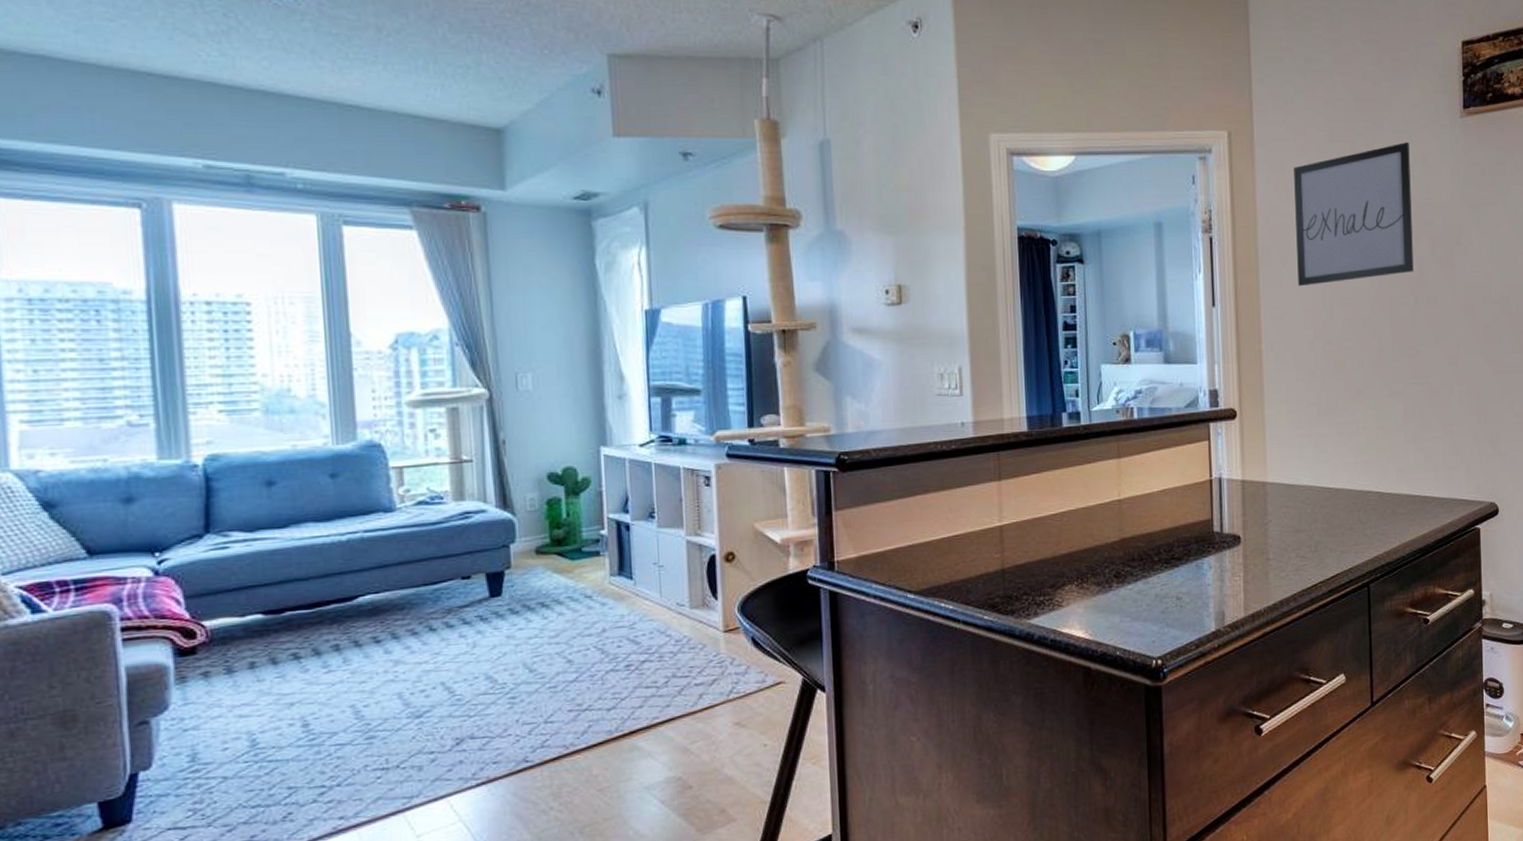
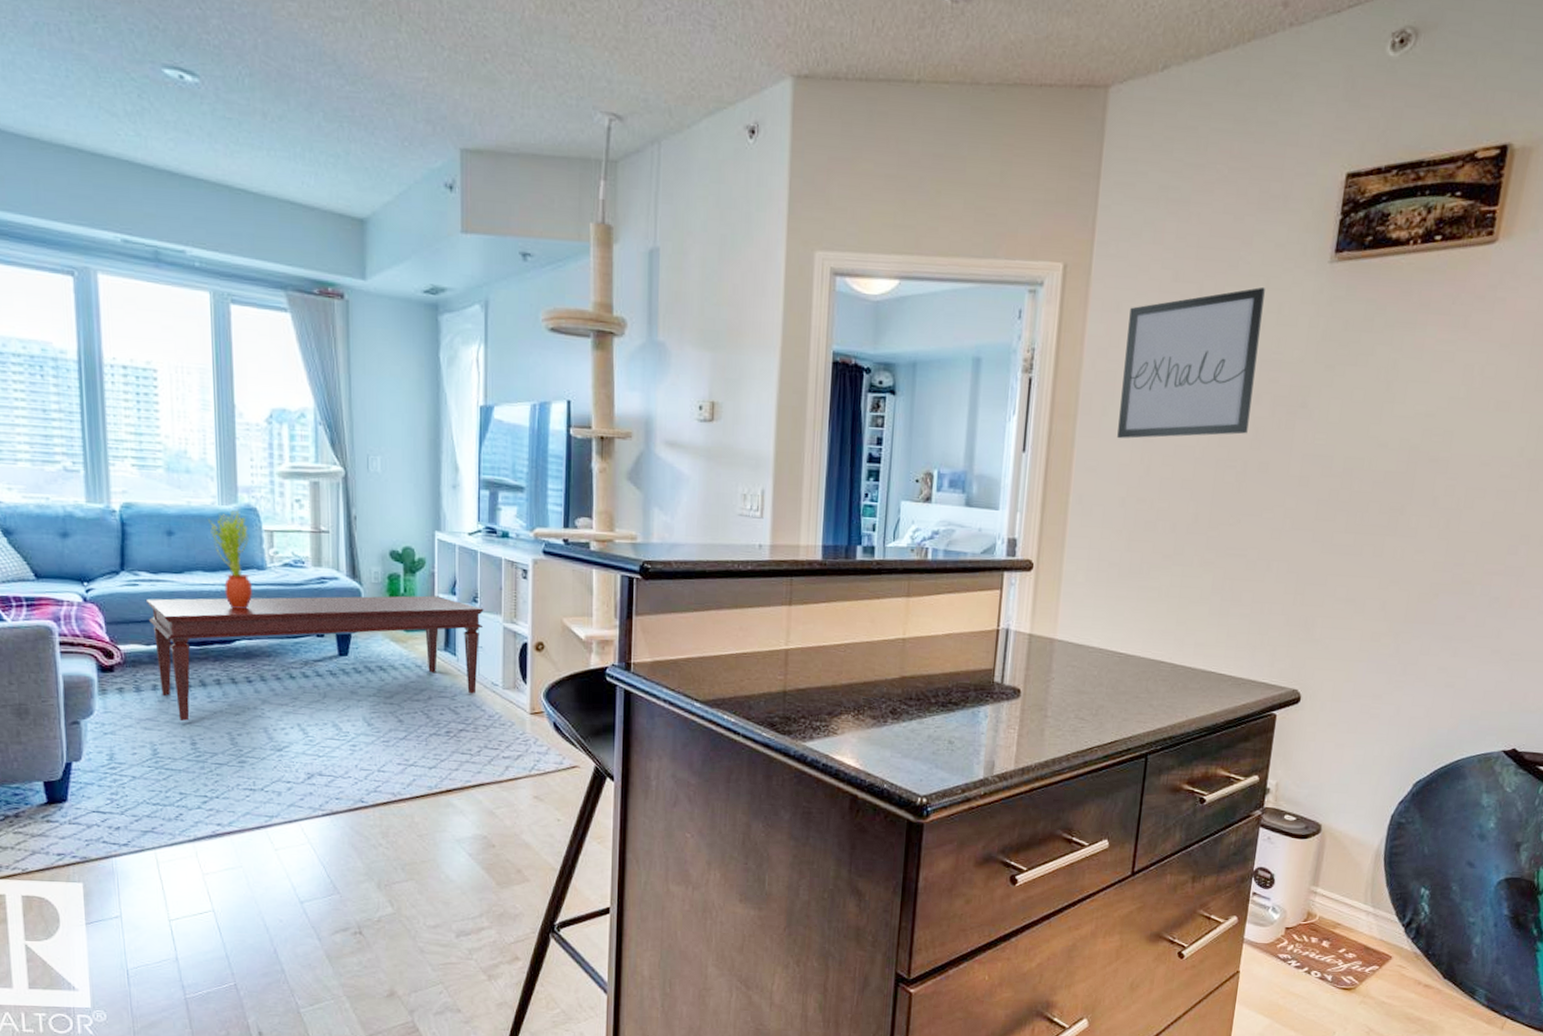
coffee table: none [238,516,664,701] -> present [145,595,484,722]
potted plant: none [320,449,378,561] -> present [208,510,252,609]

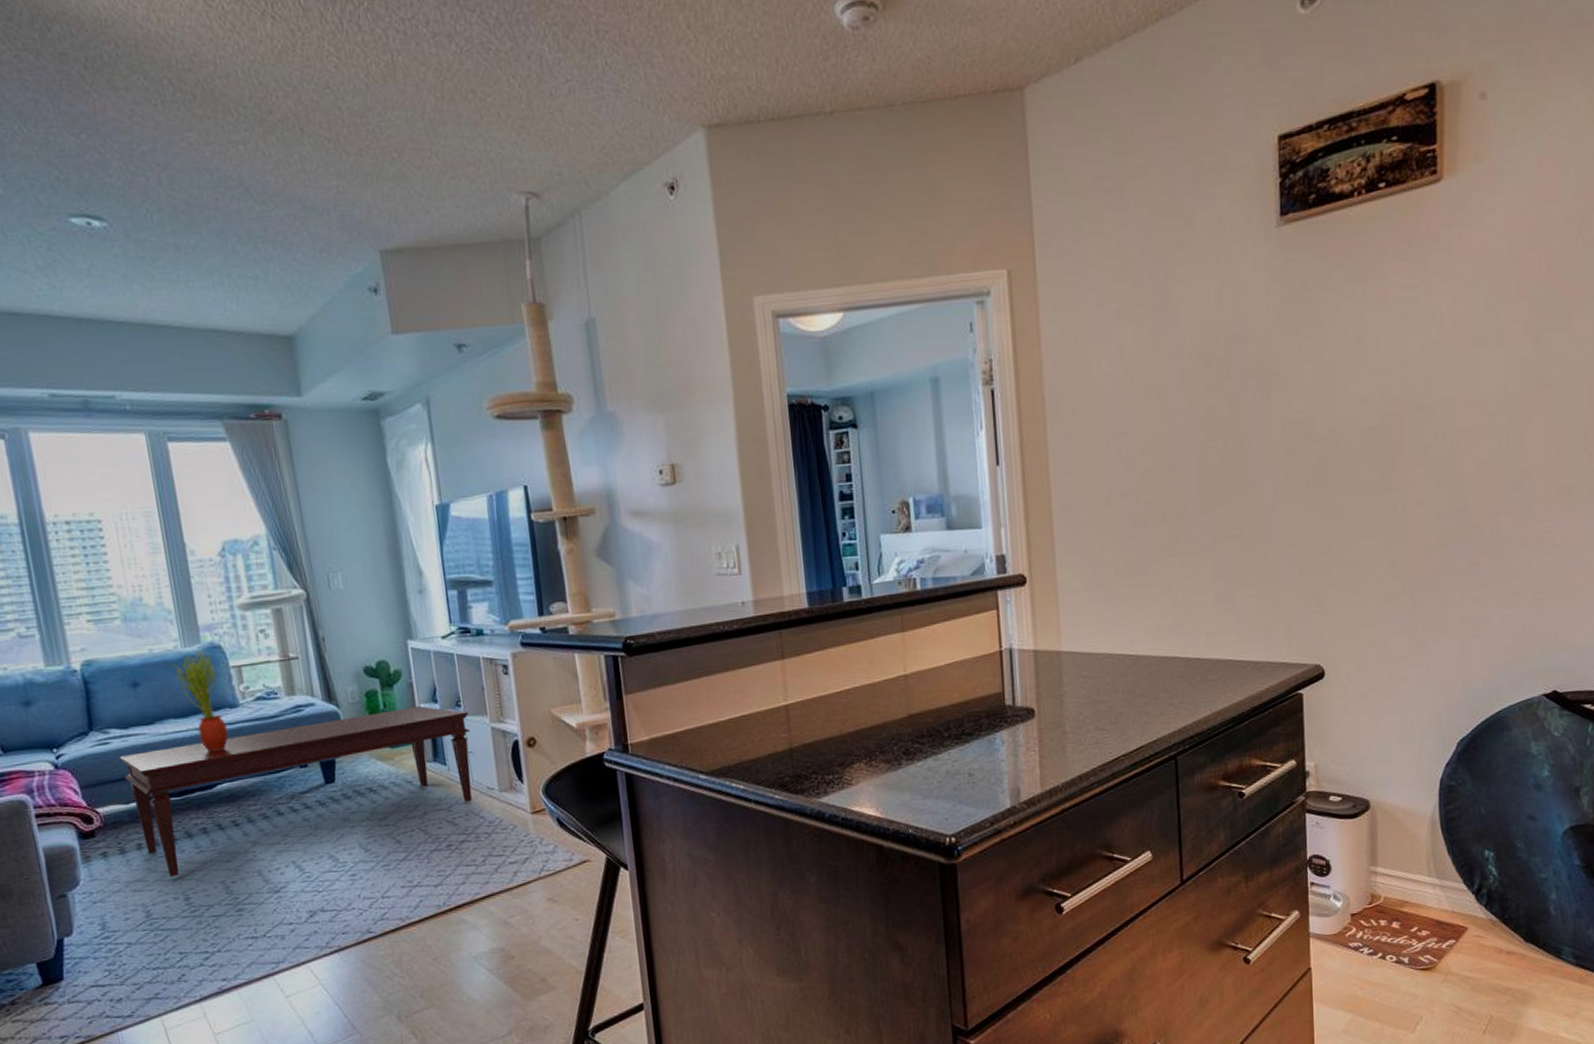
wall art: present [1117,287,1265,439] -> none [1082,262,1223,437]

